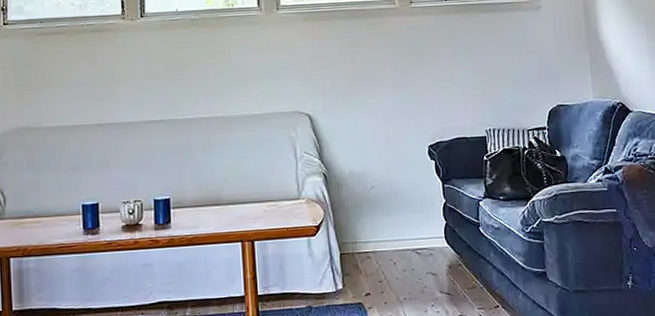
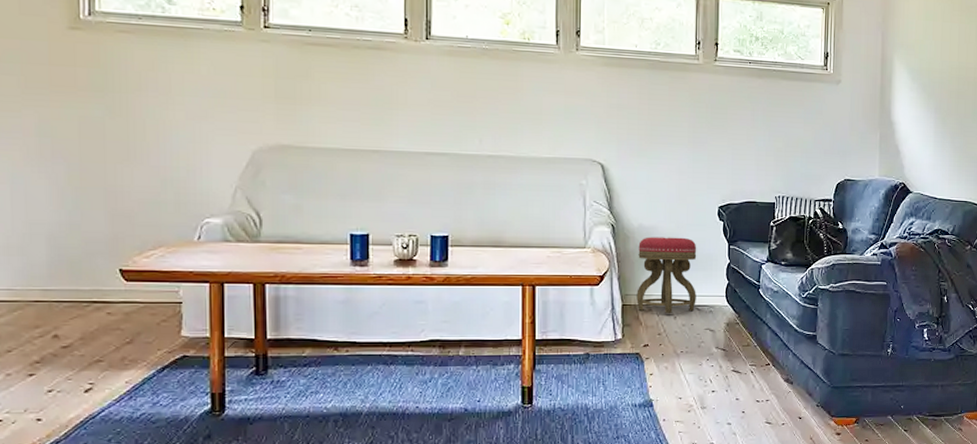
stool: none [351,180,415,259] -> present [636,237,697,313]

